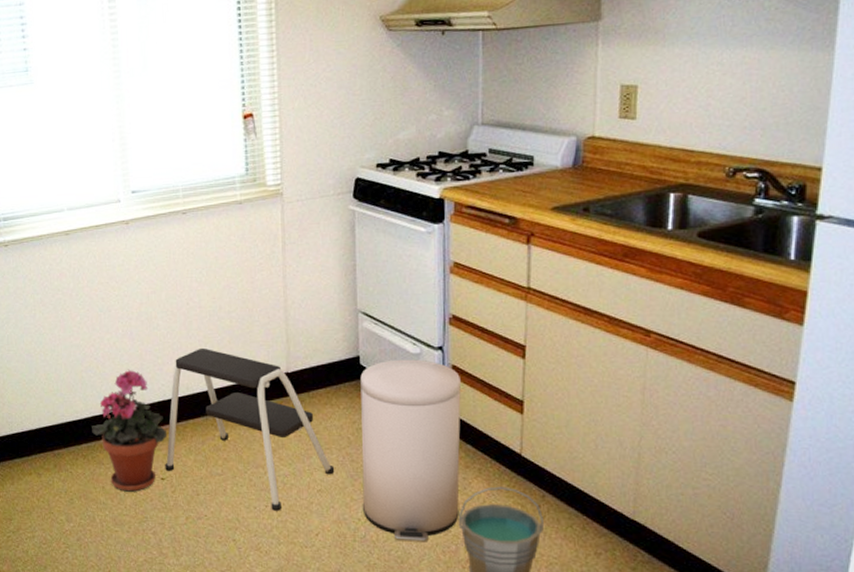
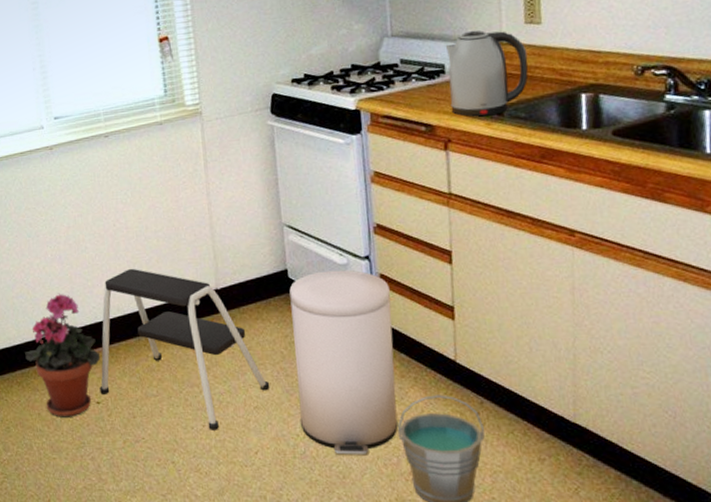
kettle: none [536,122,619,212] -> present [445,30,529,117]

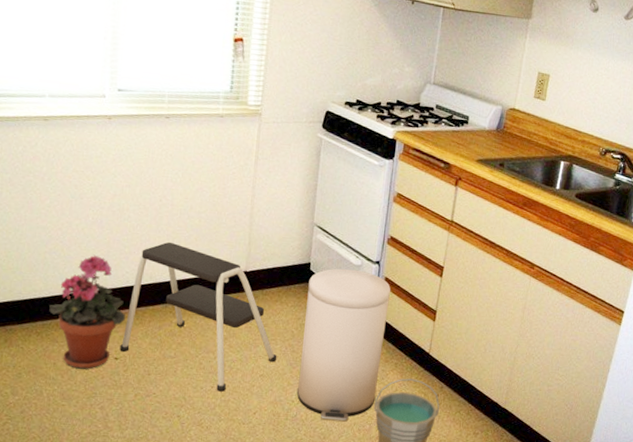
kettle: present [445,30,529,117] -> none [466,94,531,165]

